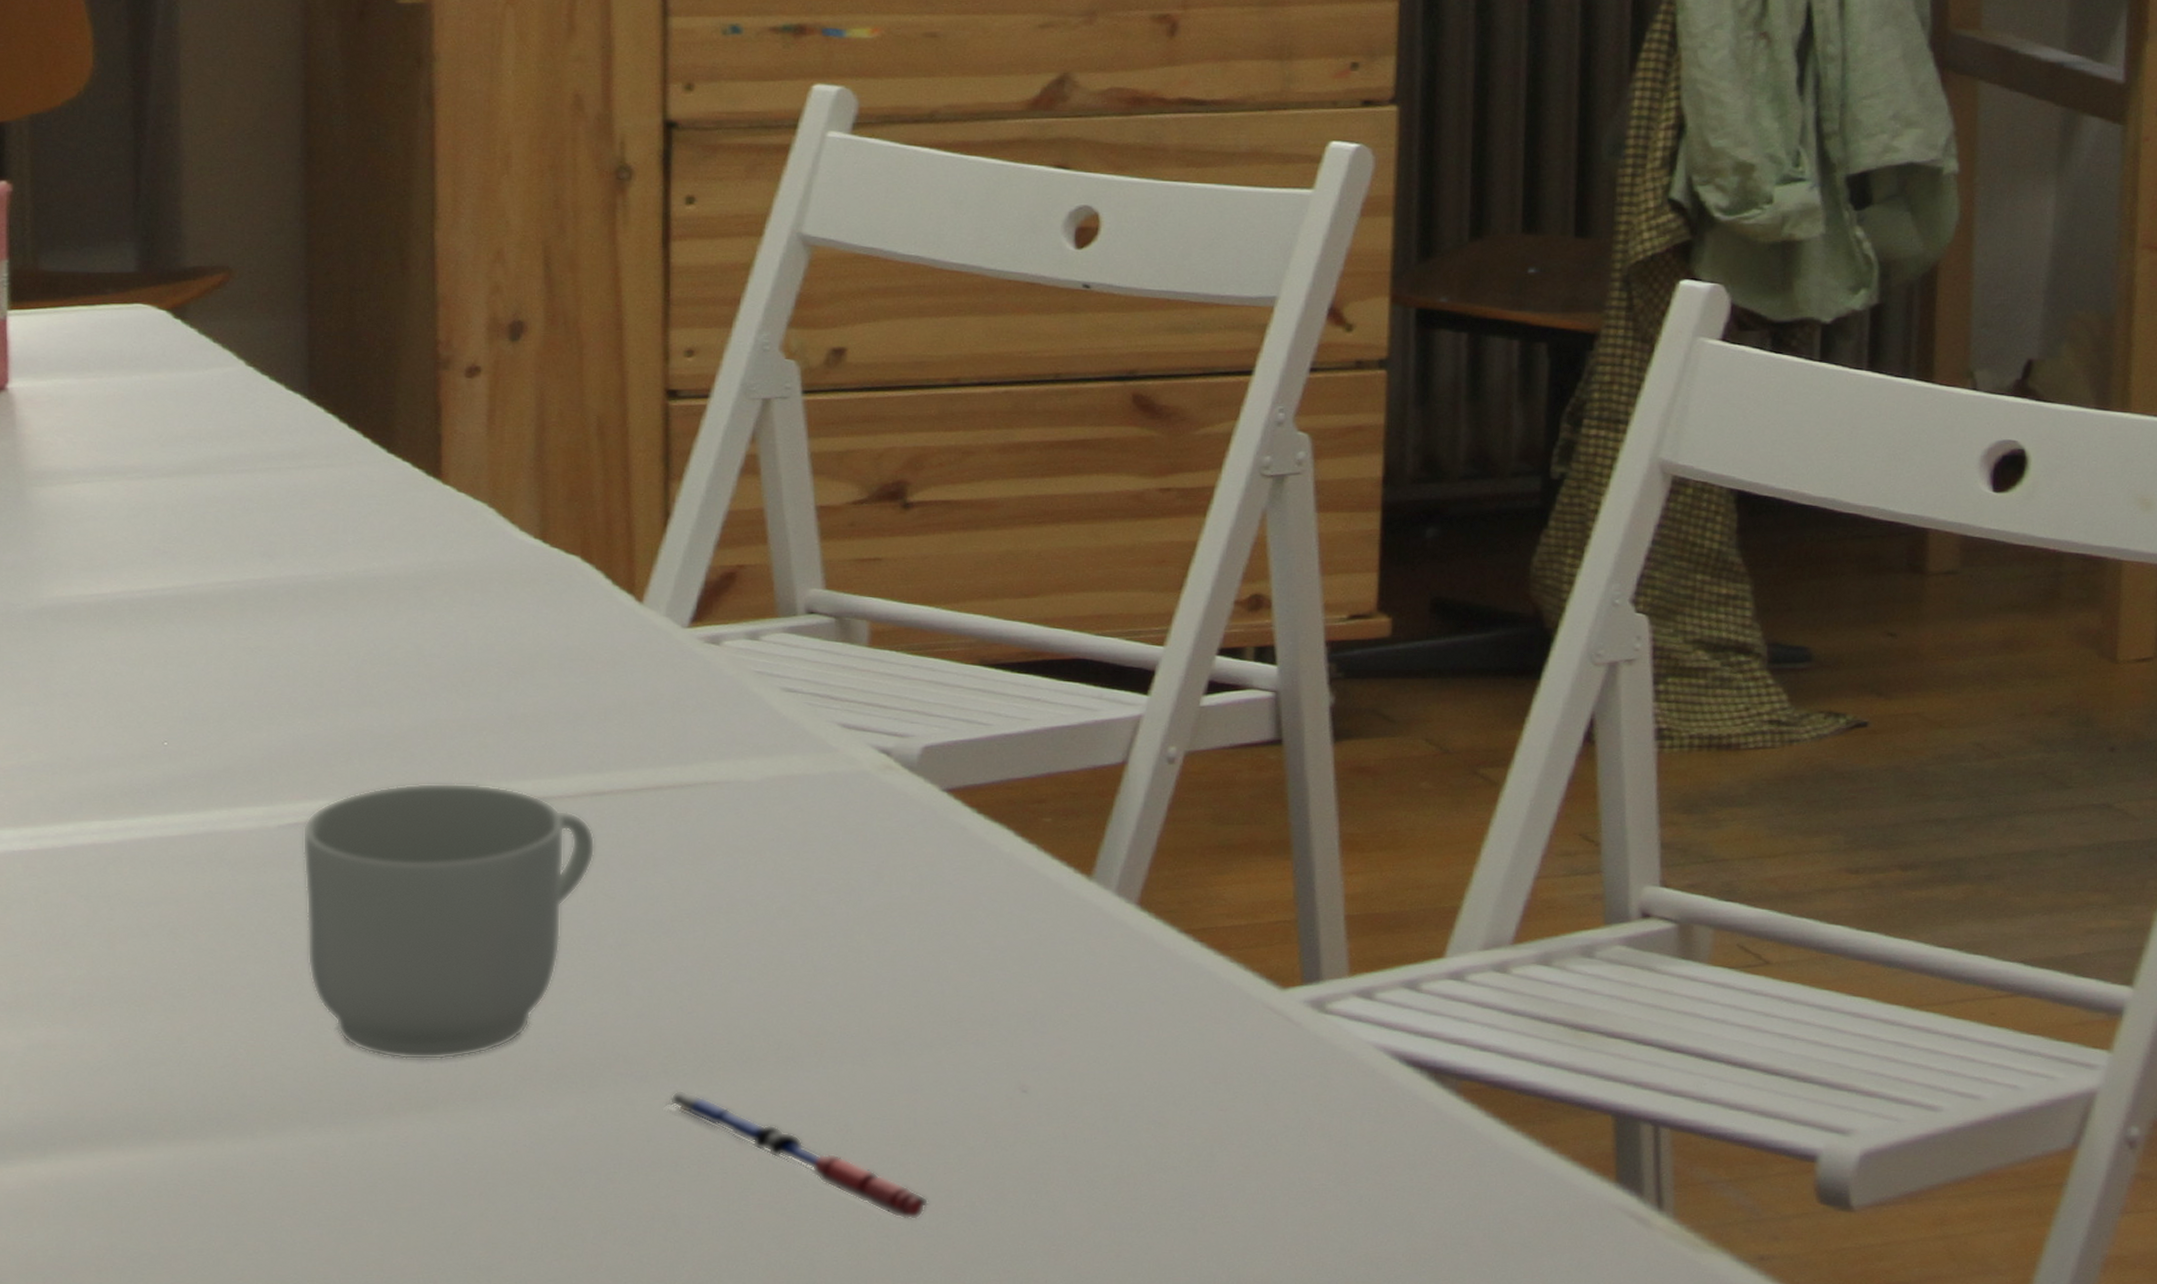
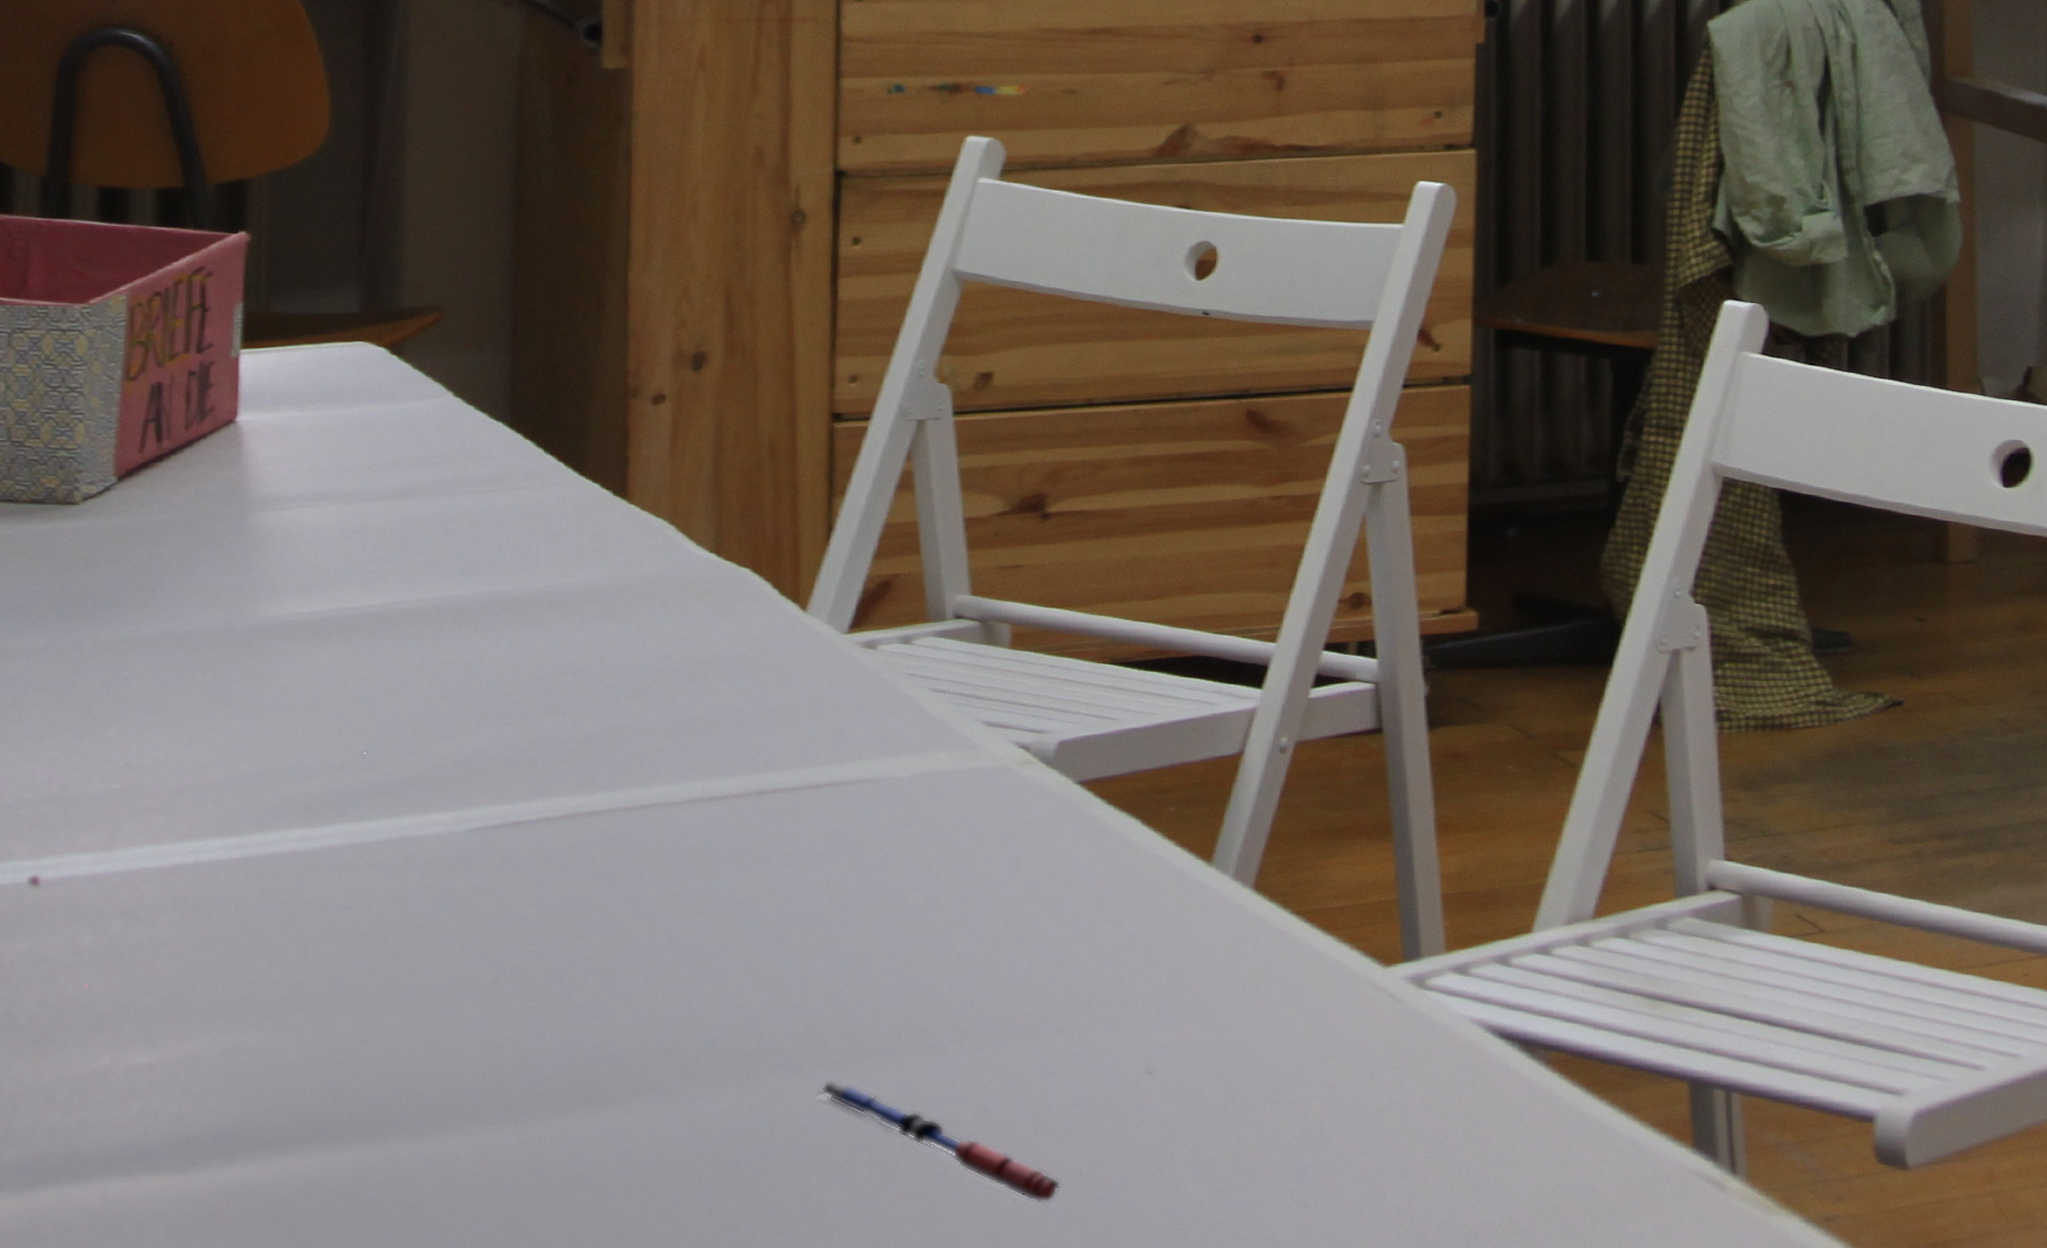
mug: present [302,783,595,1060] -> none [487,785,758,1056]

